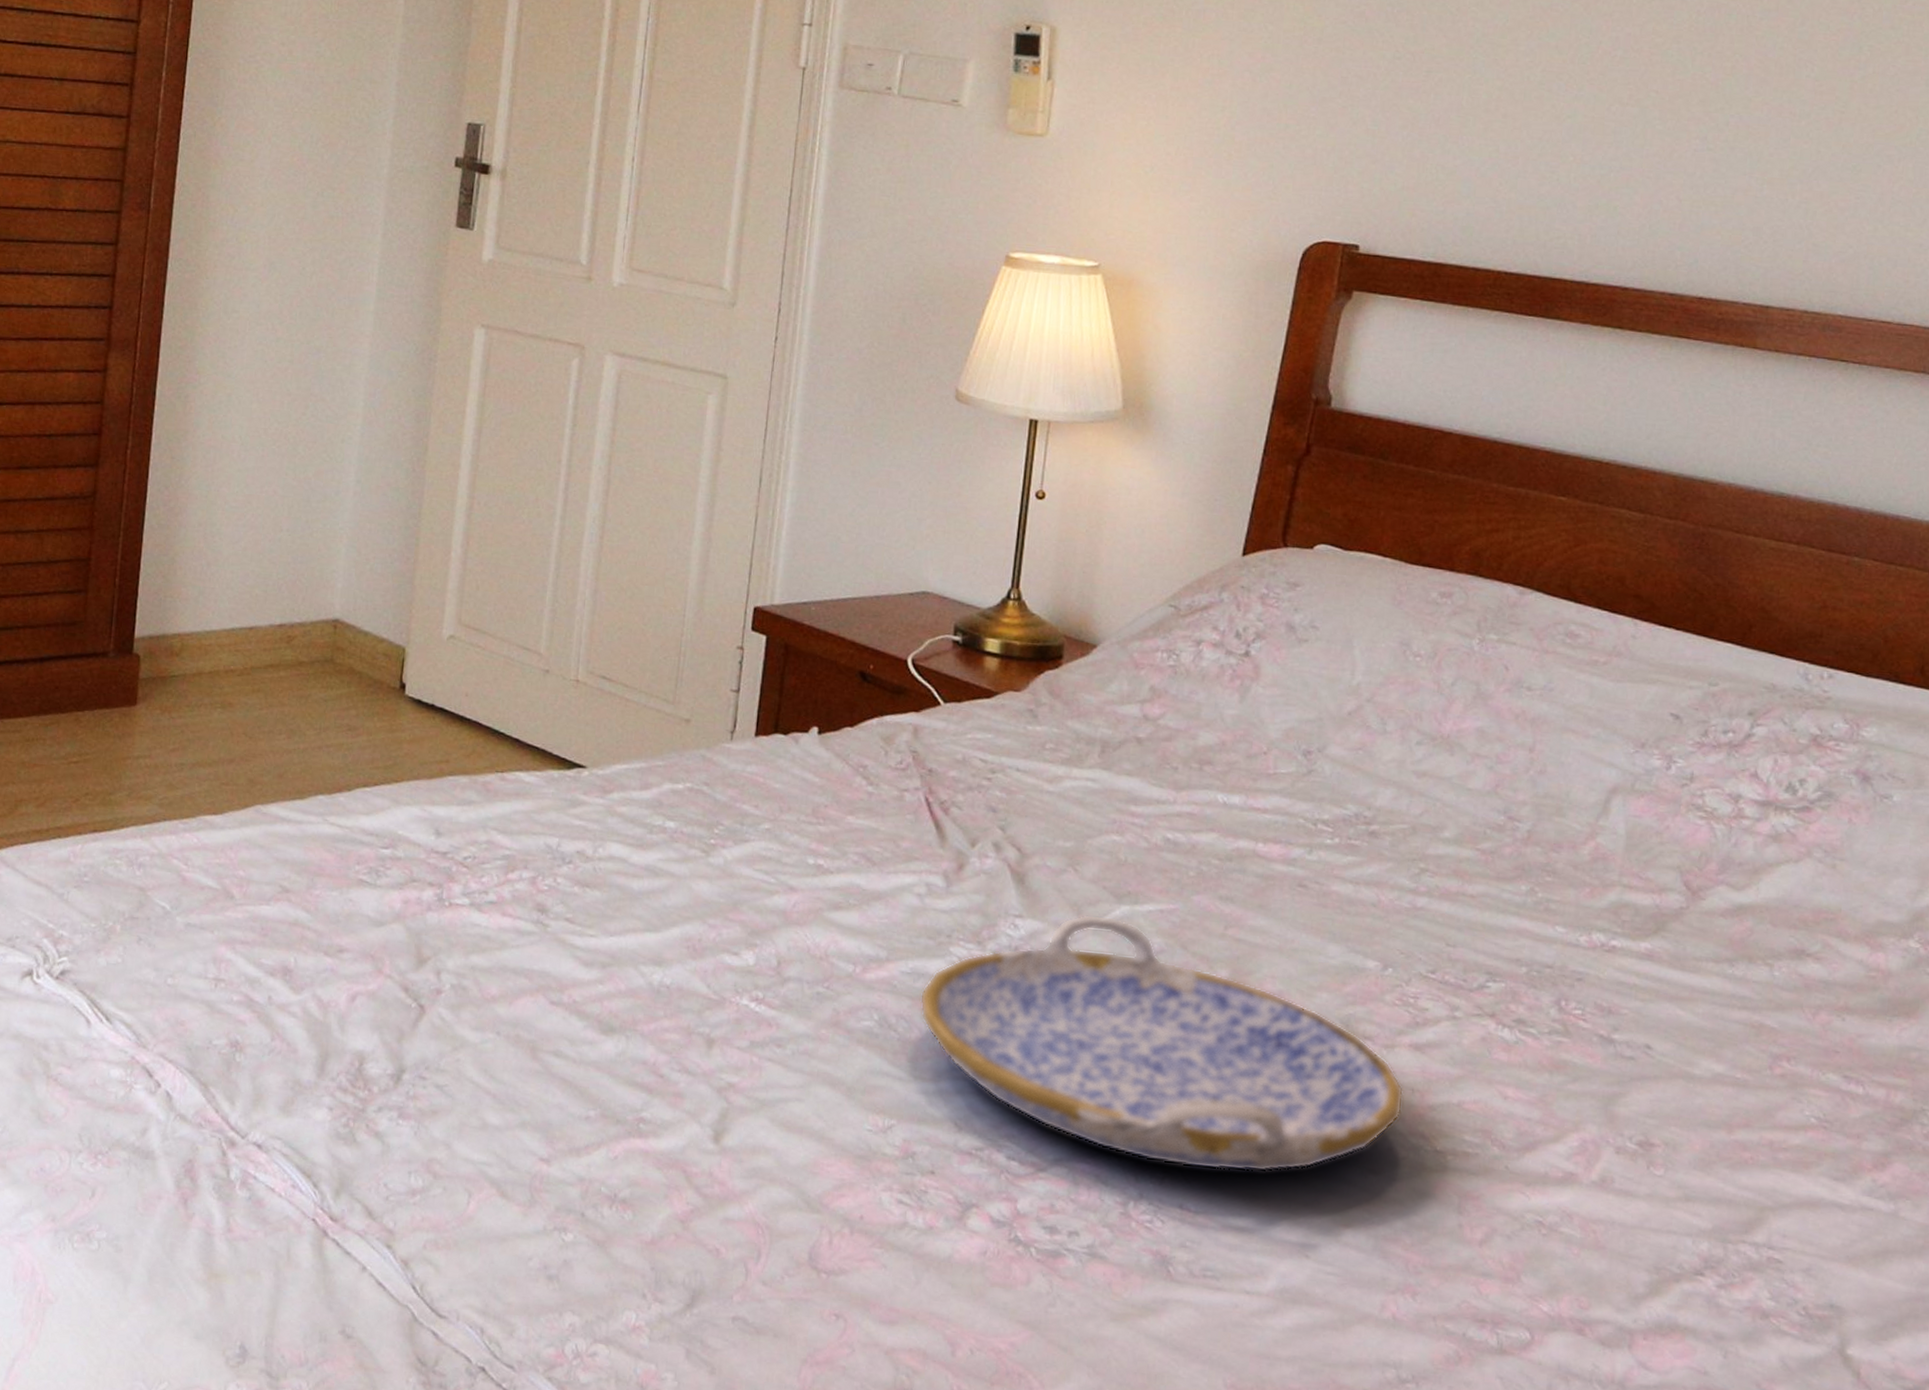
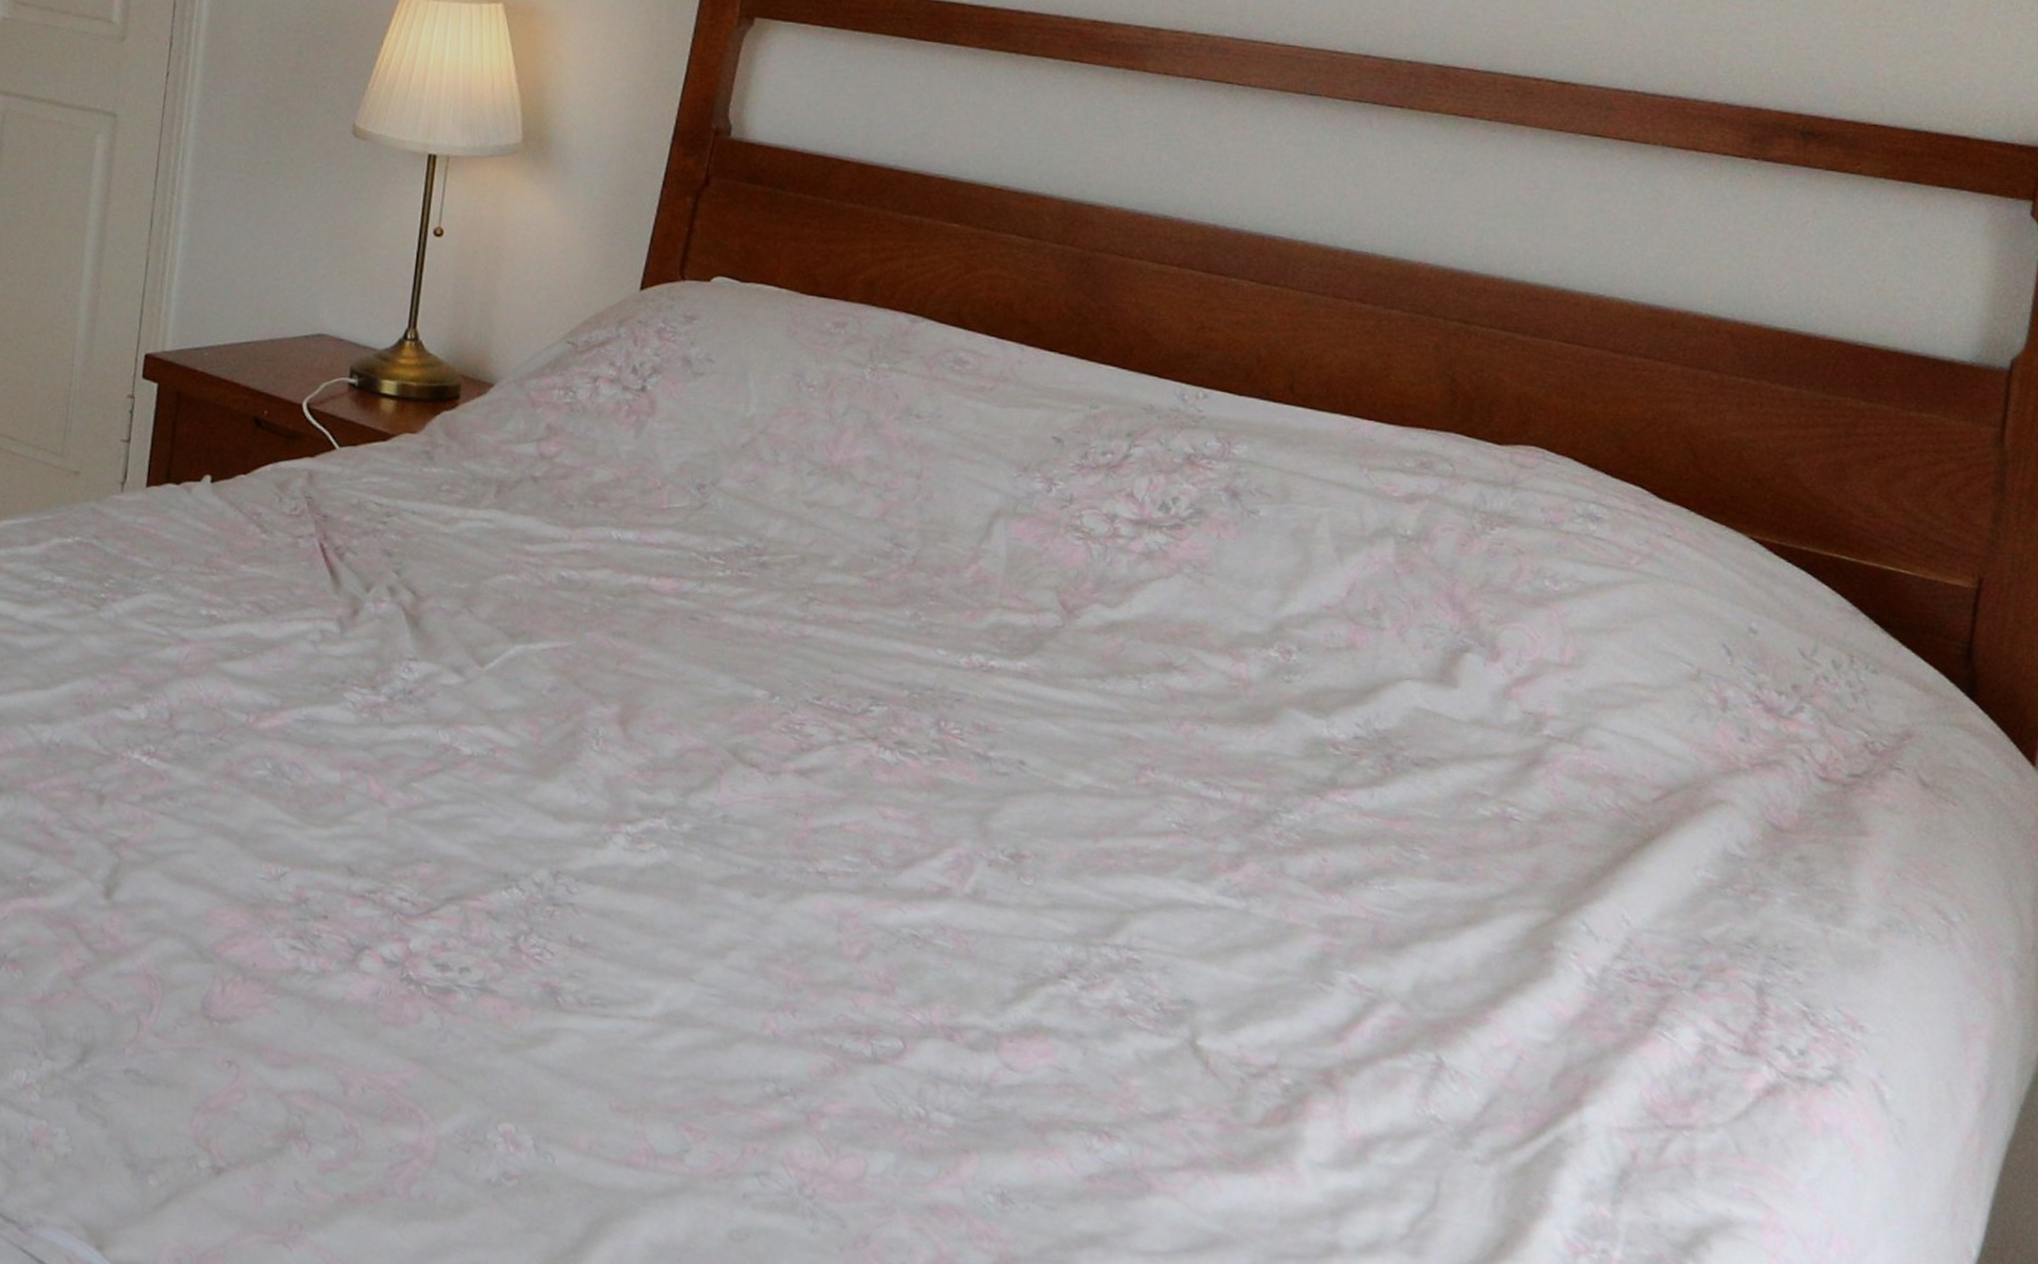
serving tray: present [919,914,1404,1173] -> none [313,654,789,901]

